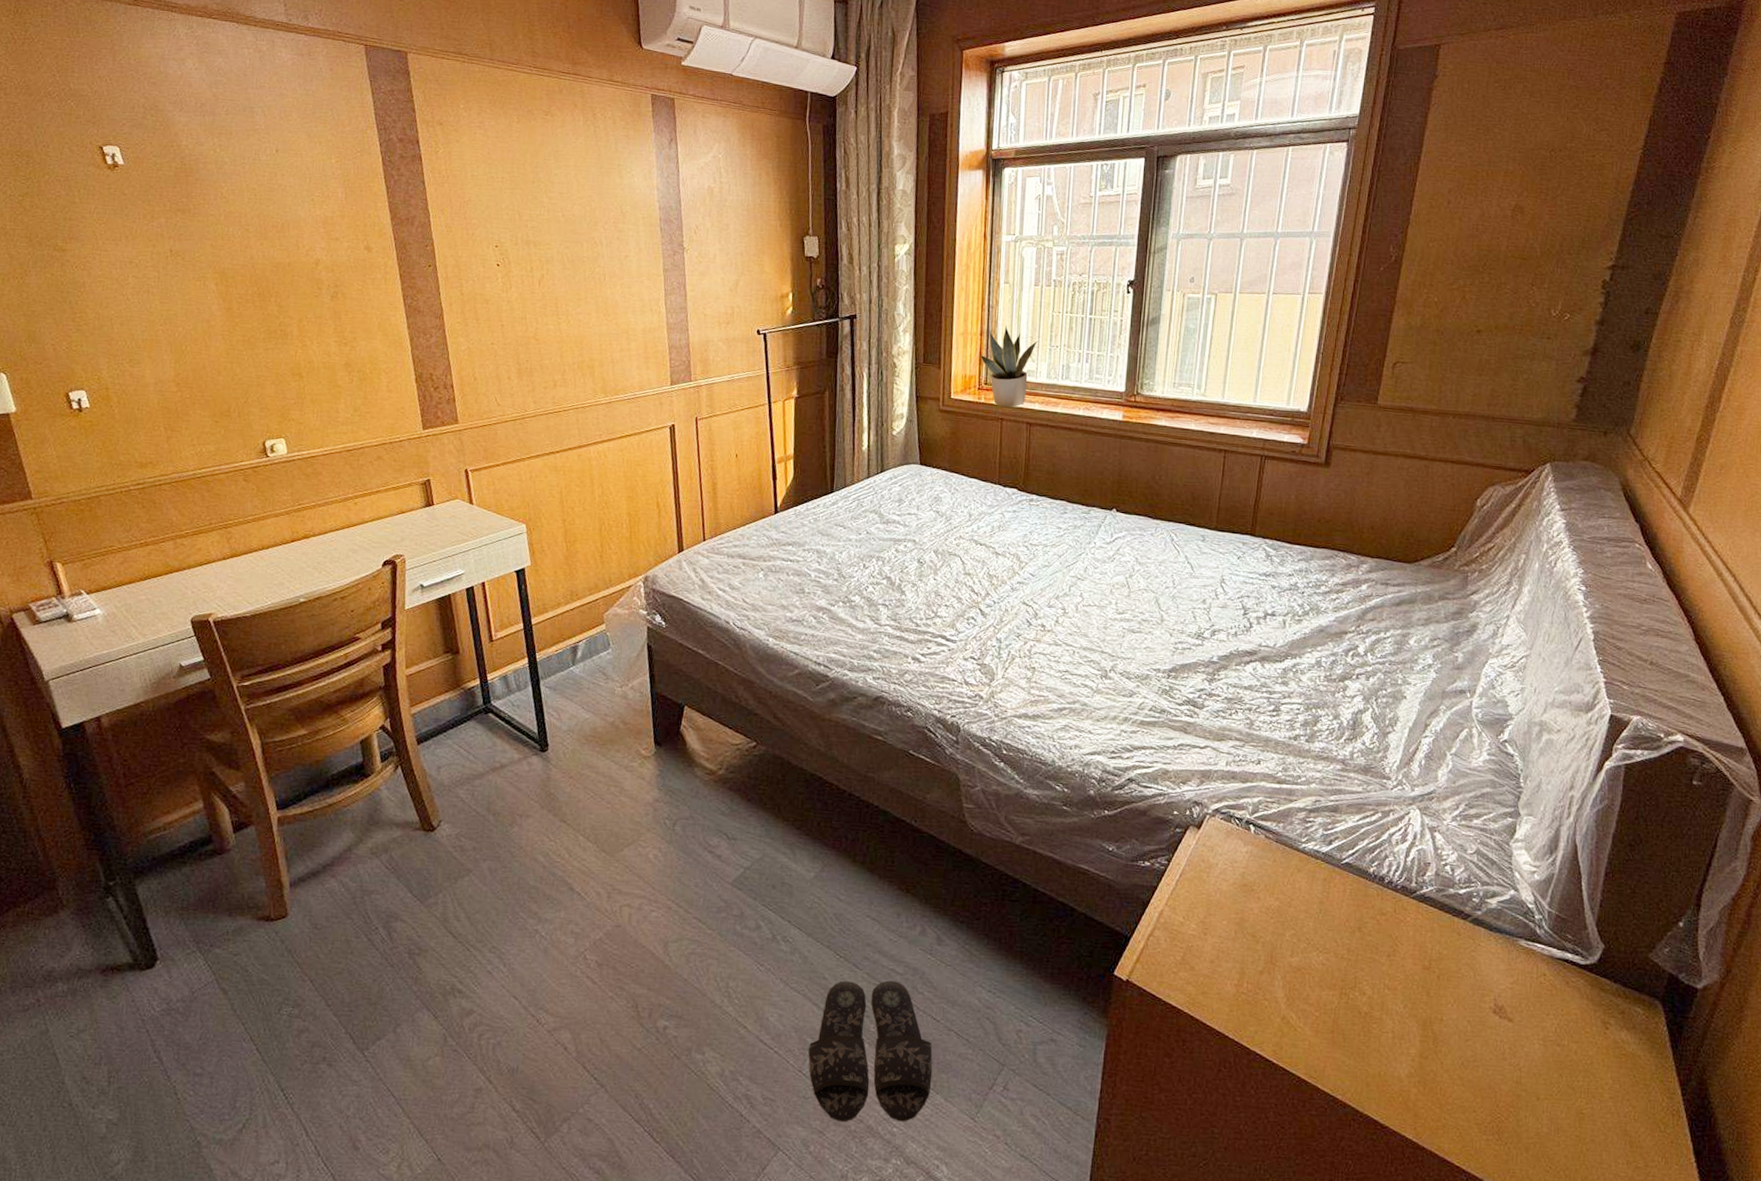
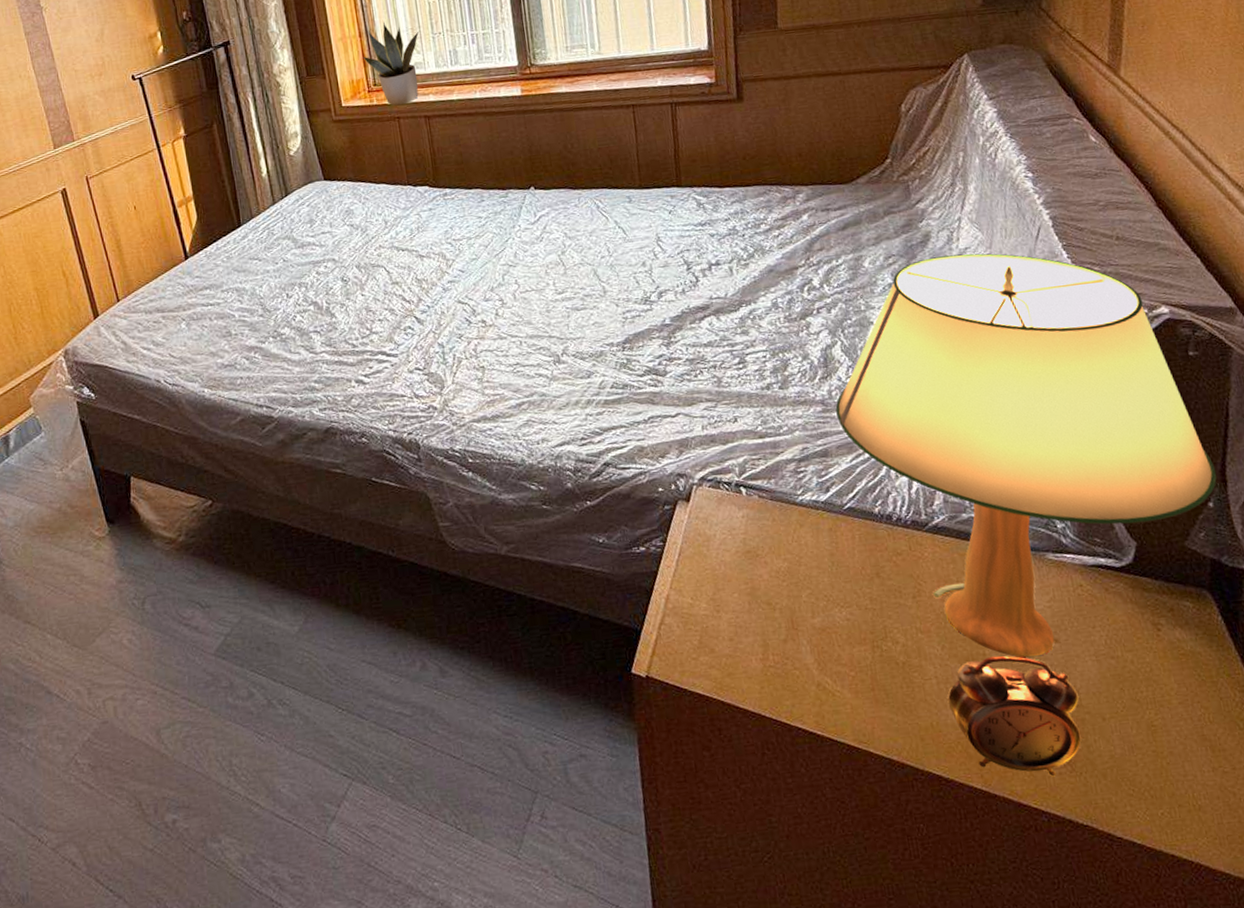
slippers: present [808,980,933,1122] -> none [328,724,465,887]
table lamp: none [1353,647,1693,1031] -> present [835,253,1217,658]
alarm clock: none [1399,1022,1519,1141] -> present [948,655,1081,776]

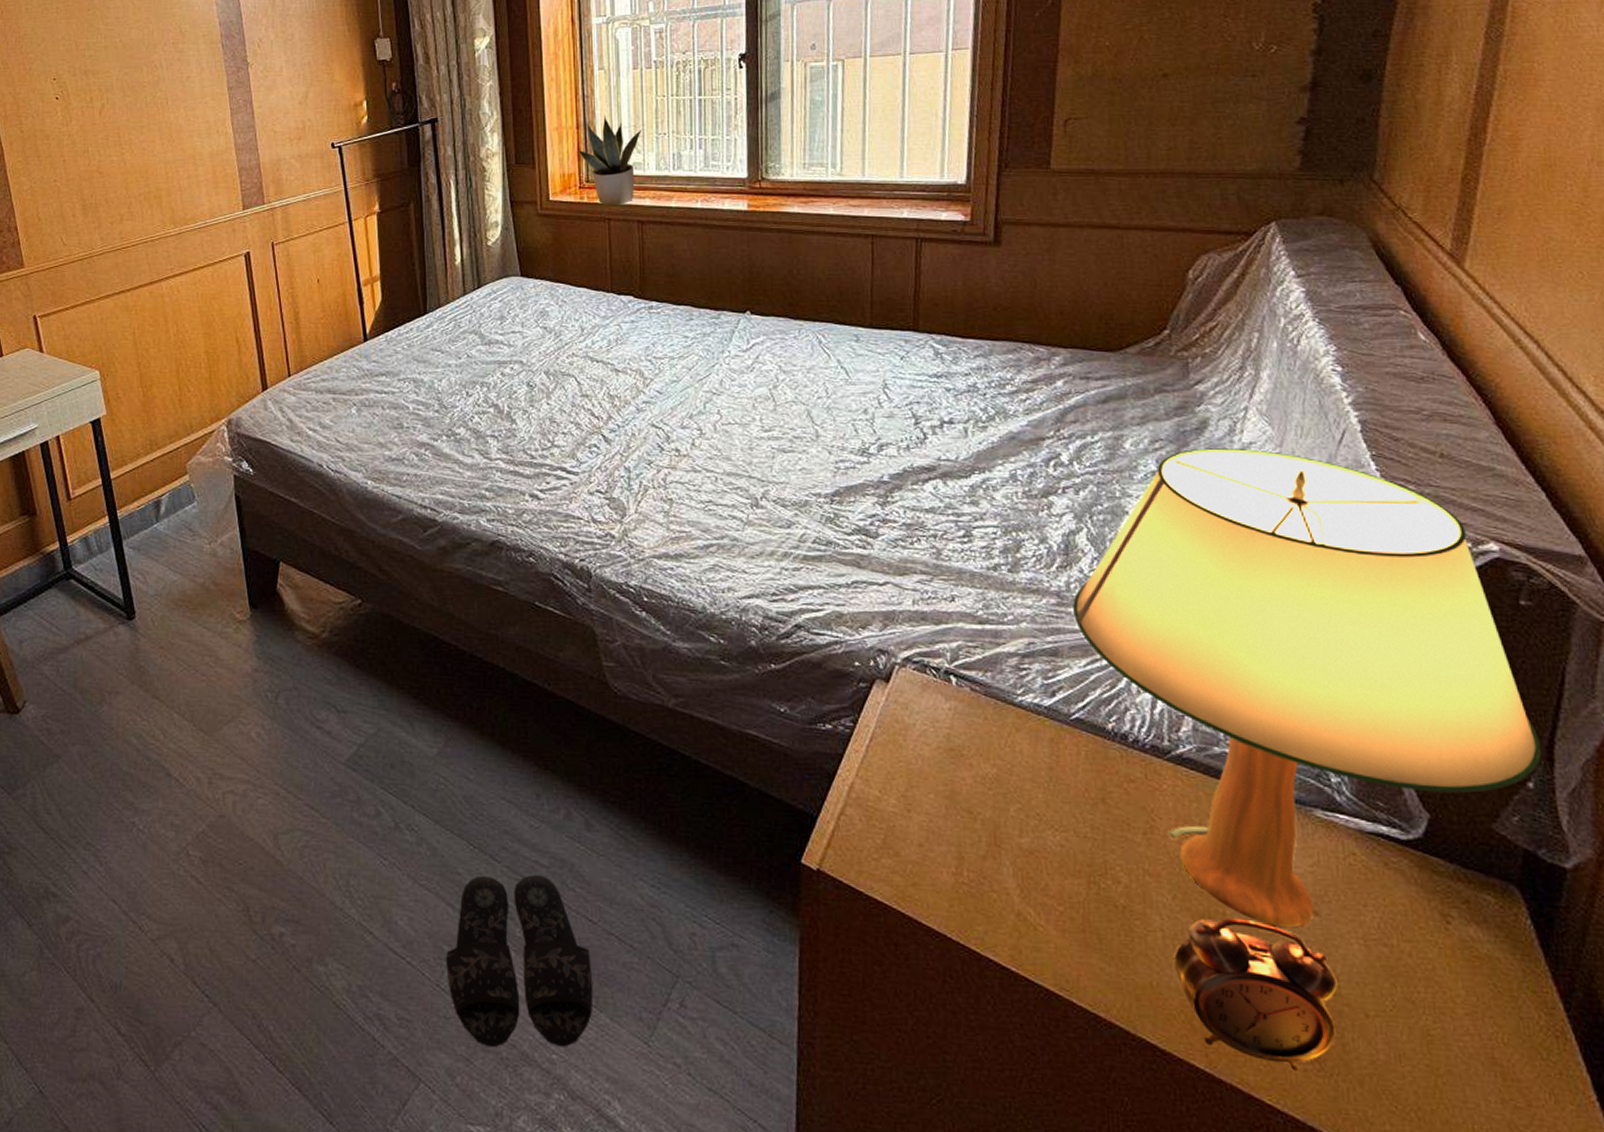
slippers: none [328,724,465,887] -> present [446,875,593,1048]

